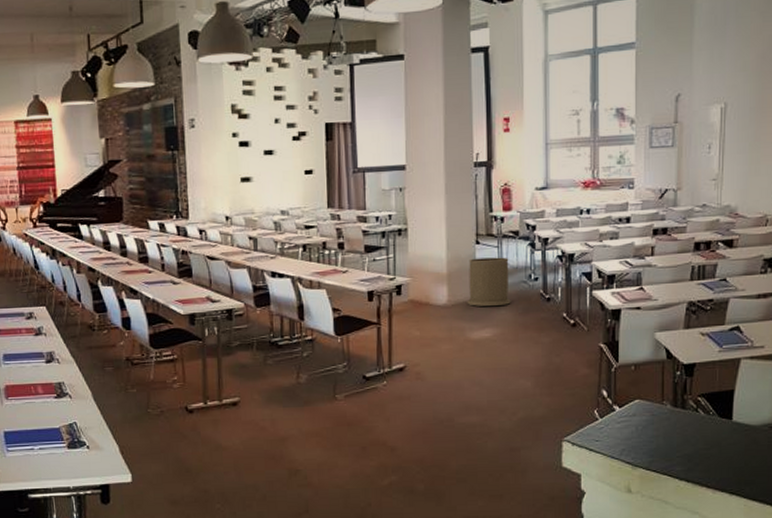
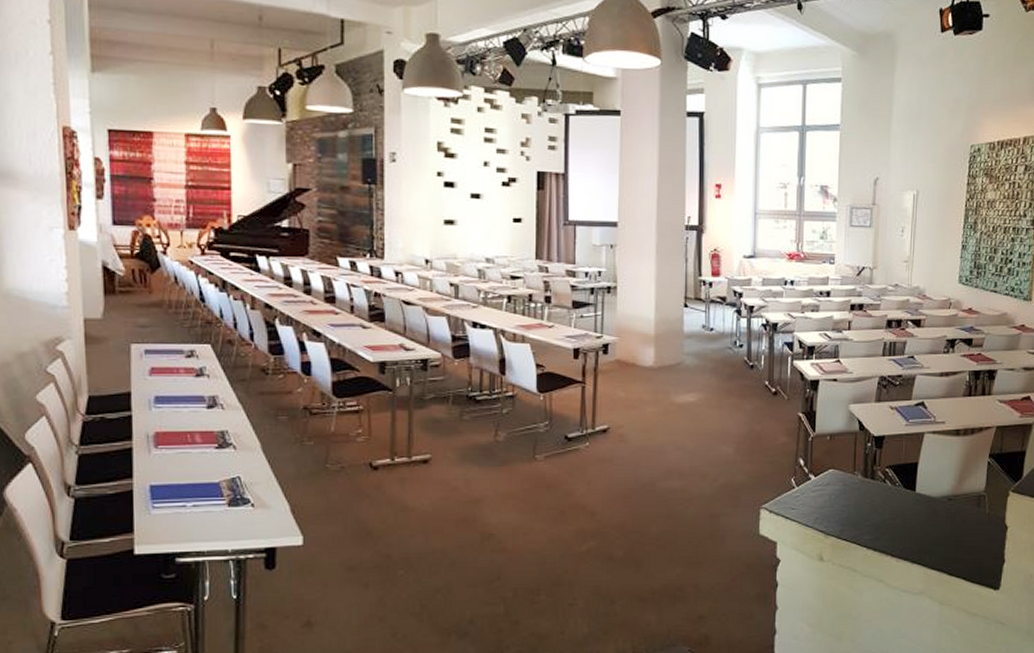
trash can: present [467,257,511,307] -> none [673,321,716,371]

